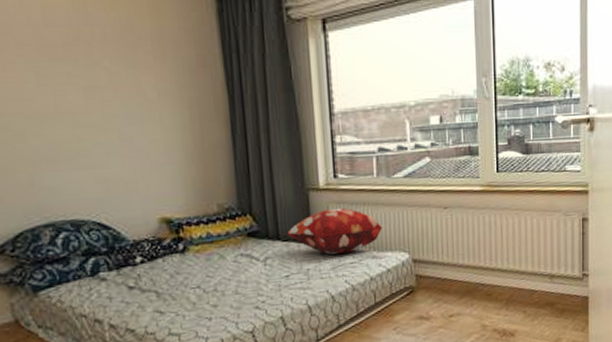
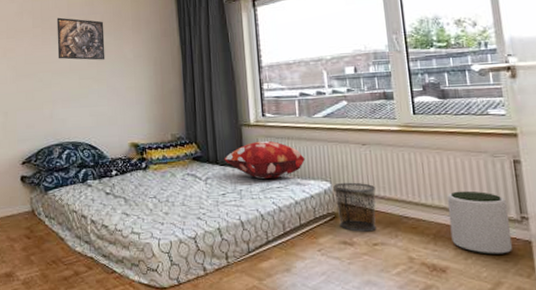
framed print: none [24,28,114,99] -> present [56,17,105,60]
waste bin: none [412,250,456,305] -> present [333,182,377,232]
plant pot: none [521,252,573,314] -> present [446,191,513,255]

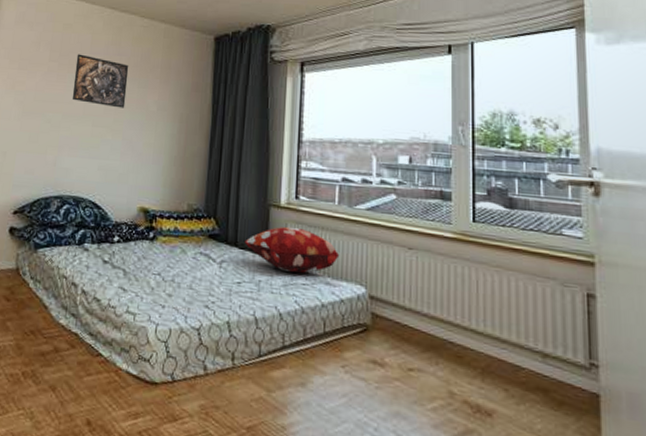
waste bin: present [333,182,377,232] -> none [368,289,419,354]
plant pot: present [446,191,513,255] -> none [502,320,577,406]

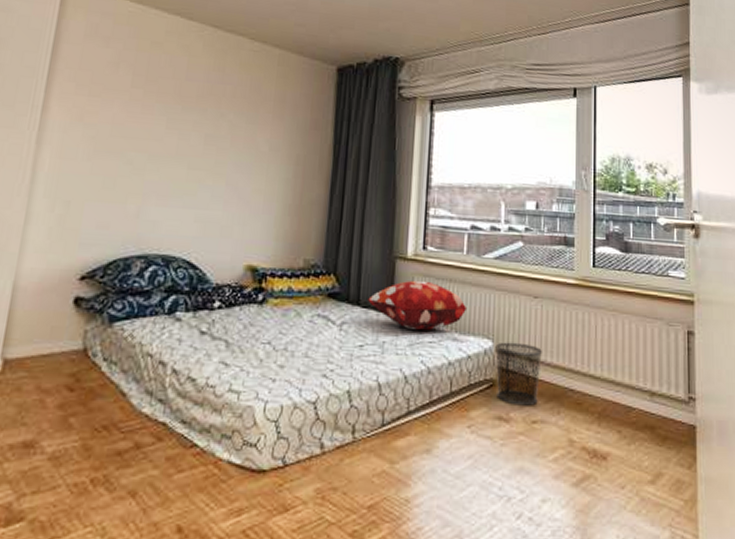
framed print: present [72,54,129,108] -> none [161,80,235,148]
waste bin: none [368,289,419,354] -> present [495,342,543,406]

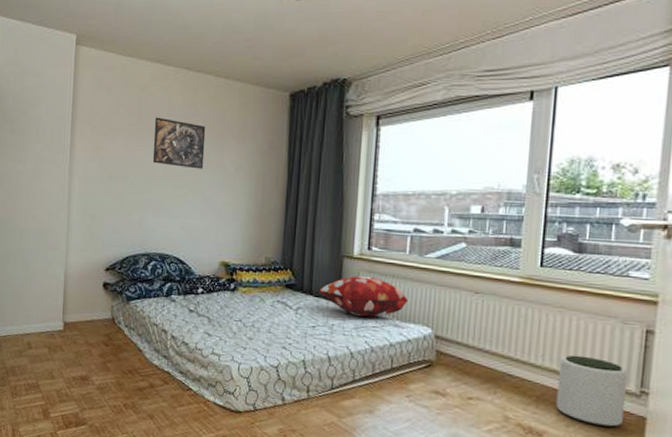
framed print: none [161,80,235,148] -> present [152,117,206,169]
waste bin: present [495,342,543,406] -> none [434,330,482,385]
plant pot: none [617,362,678,440] -> present [556,355,628,427]

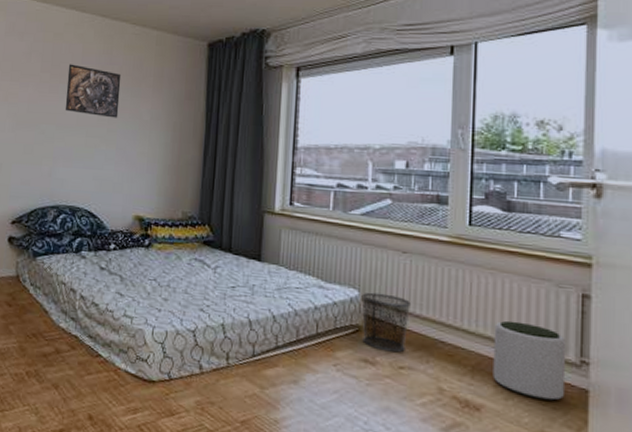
decorative pillow: present [319,275,409,317] -> none [239,232,334,277]
waste bin: none [434,330,482,385] -> present [361,292,412,353]

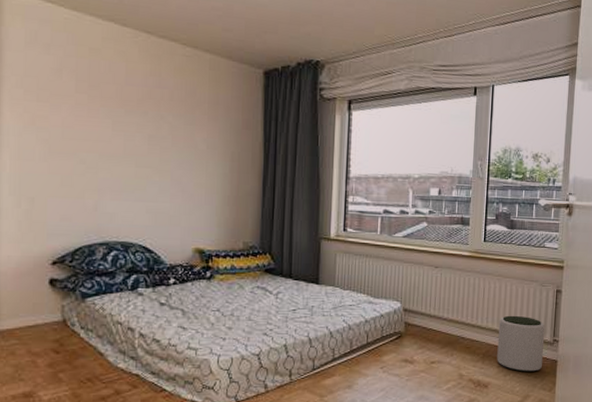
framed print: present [65,64,122,118] -> none [108,85,173,147]
waste bin: present [361,292,412,353] -> none [403,303,441,351]

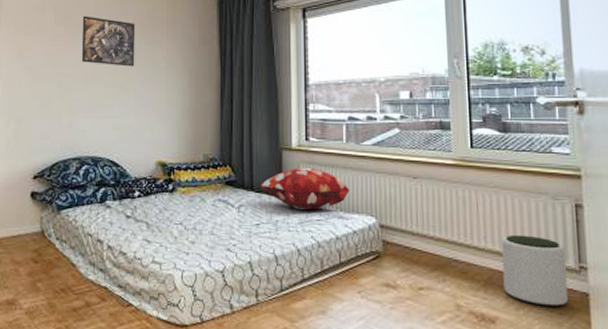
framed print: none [108,85,173,147] -> present [81,16,136,67]
decorative pillow: none [298,256,381,296] -> present [260,167,350,210]

